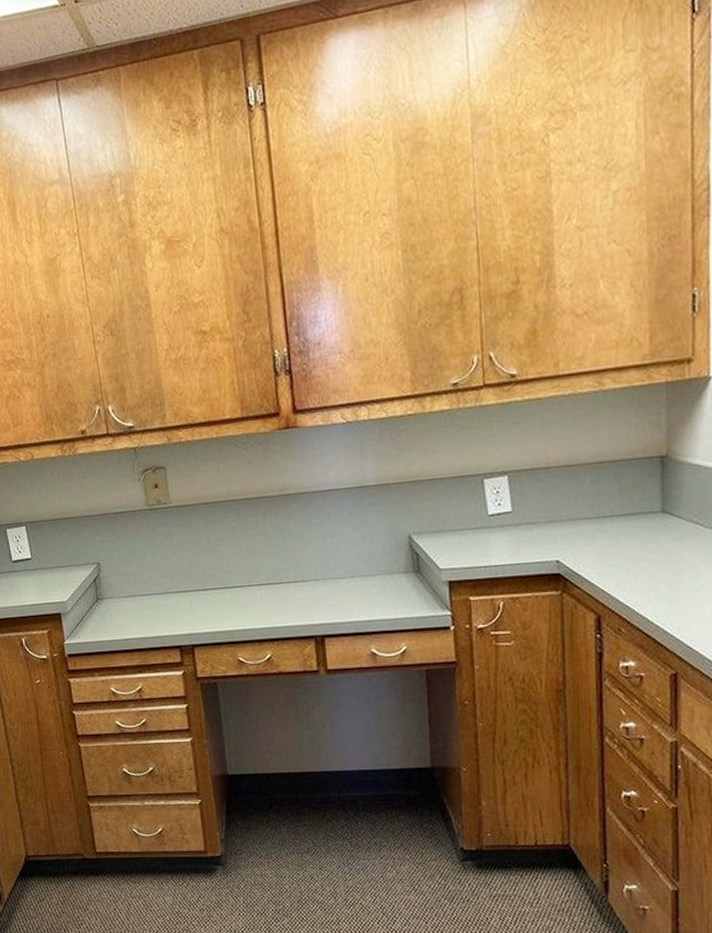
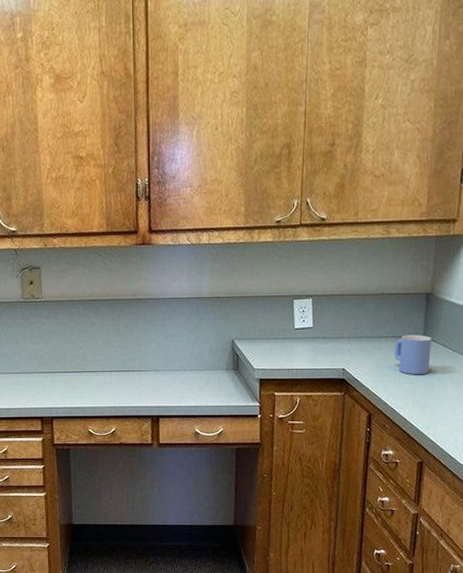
mug: none [624,510,675,562] -> present [394,334,431,375]

